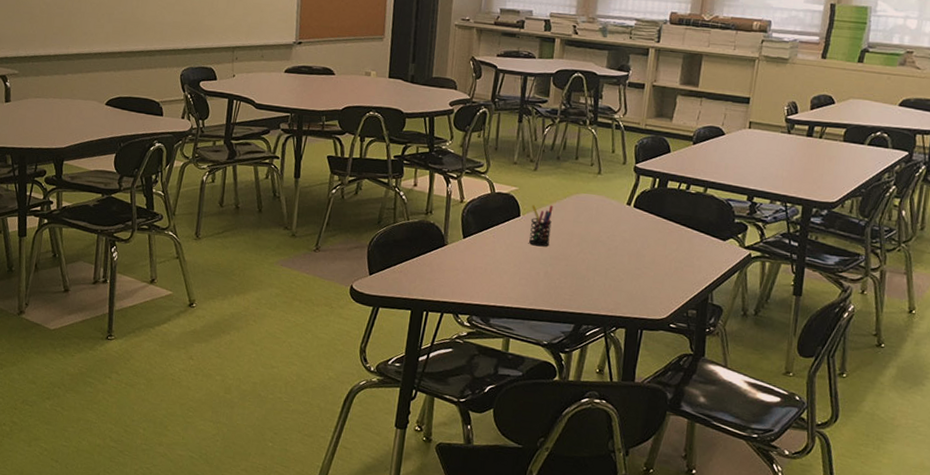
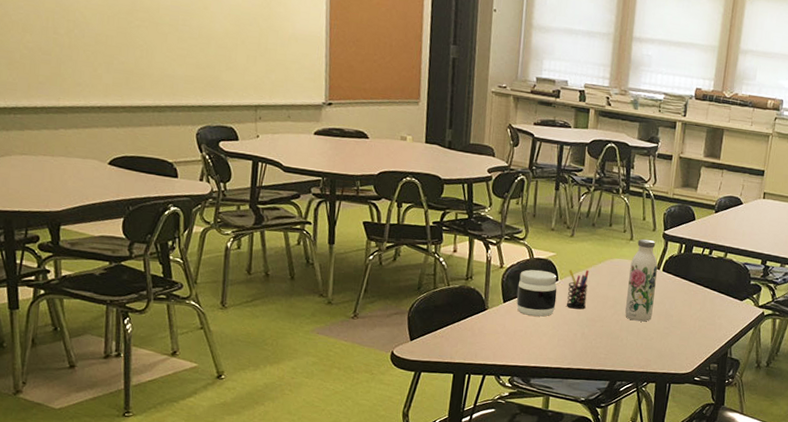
jar: none [476,204,519,254] -> present [516,269,557,317]
water bottle: none [592,172,628,262] -> present [625,238,658,322]

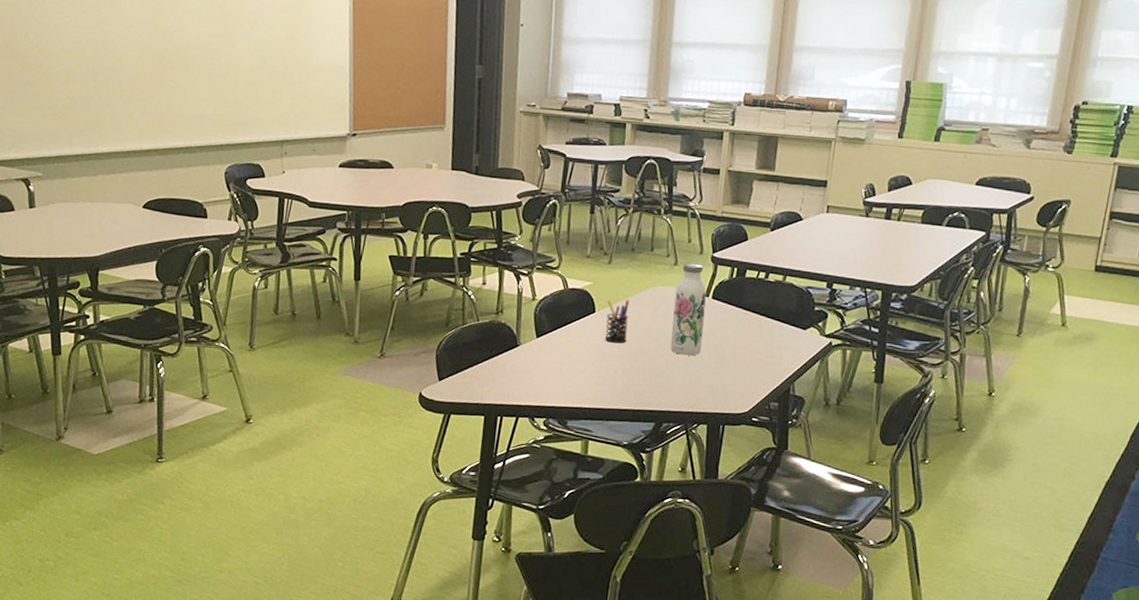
jar: present [516,269,557,317] -> none [550,301,595,352]

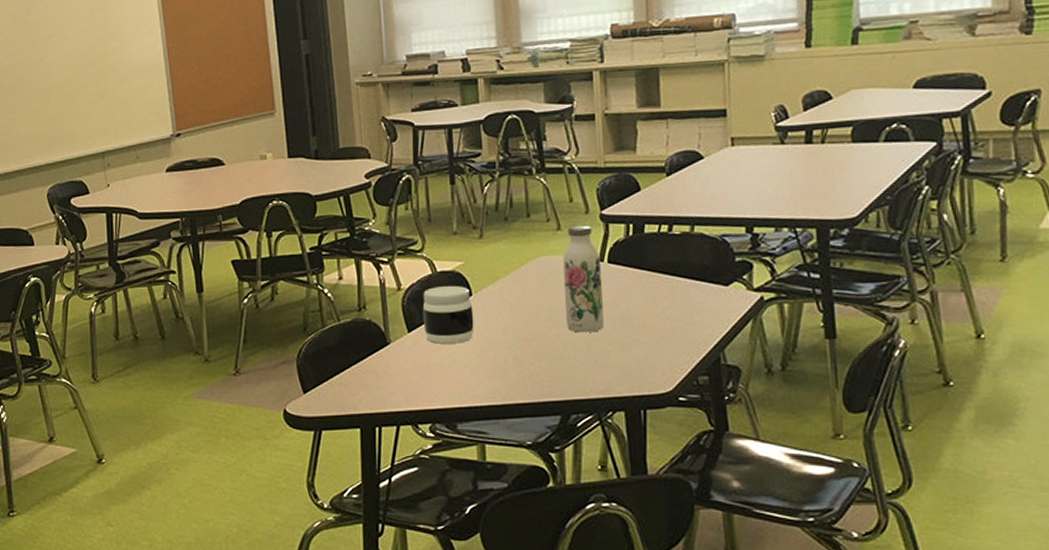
jar: none [550,301,595,352] -> present [422,285,474,344]
pen holder: present [605,299,630,344] -> none [483,276,513,328]

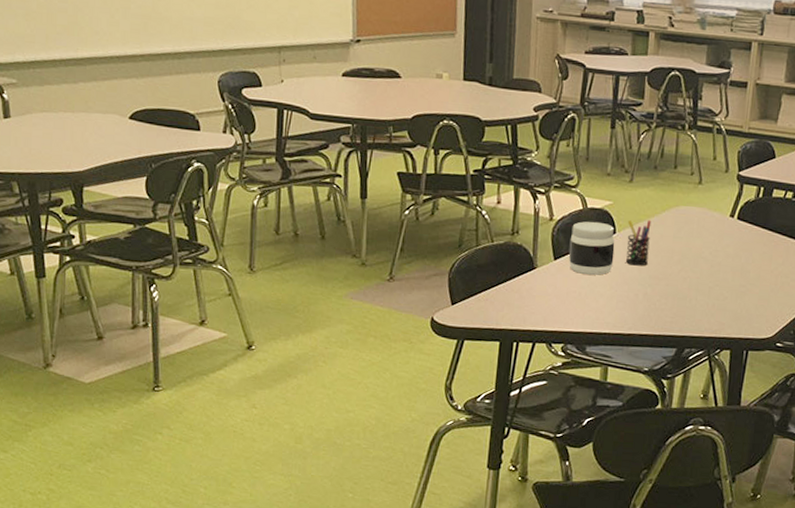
pen holder: none [483,276,513,328] -> present [626,219,652,266]
water bottle: present [563,225,604,333] -> none [694,181,732,279]

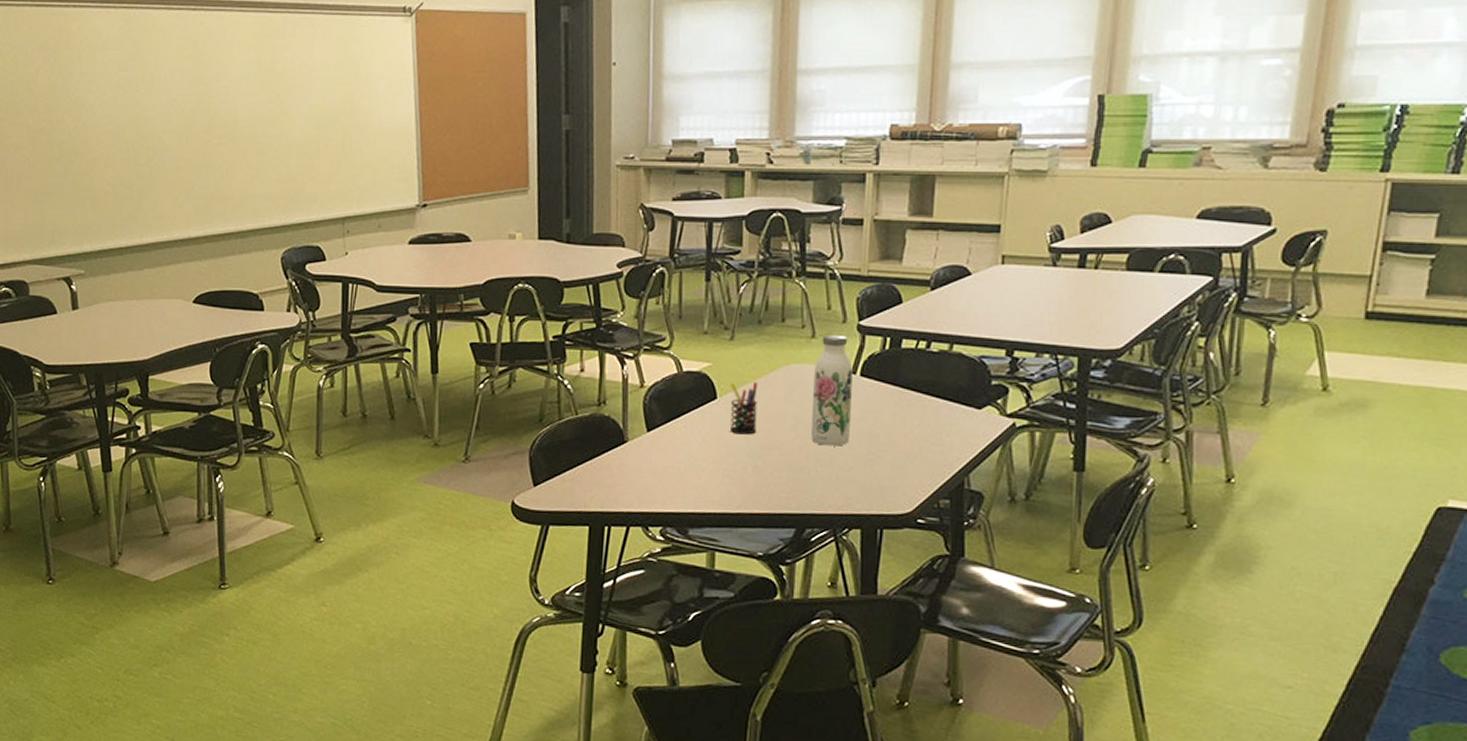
jar: present [568,221,615,275] -> none [663,386,717,447]
water bottle: none [694,181,732,279] -> present [811,334,853,446]

